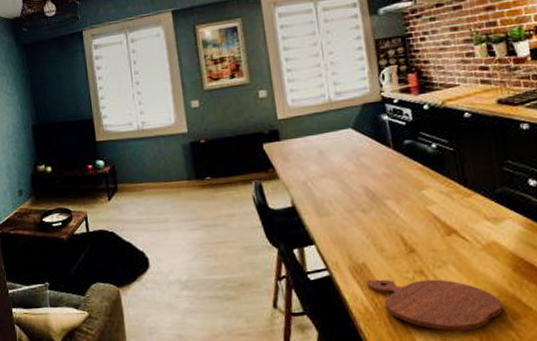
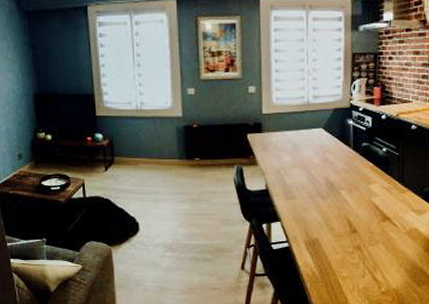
cutting board: present [366,279,504,331] -> none [316,251,413,292]

